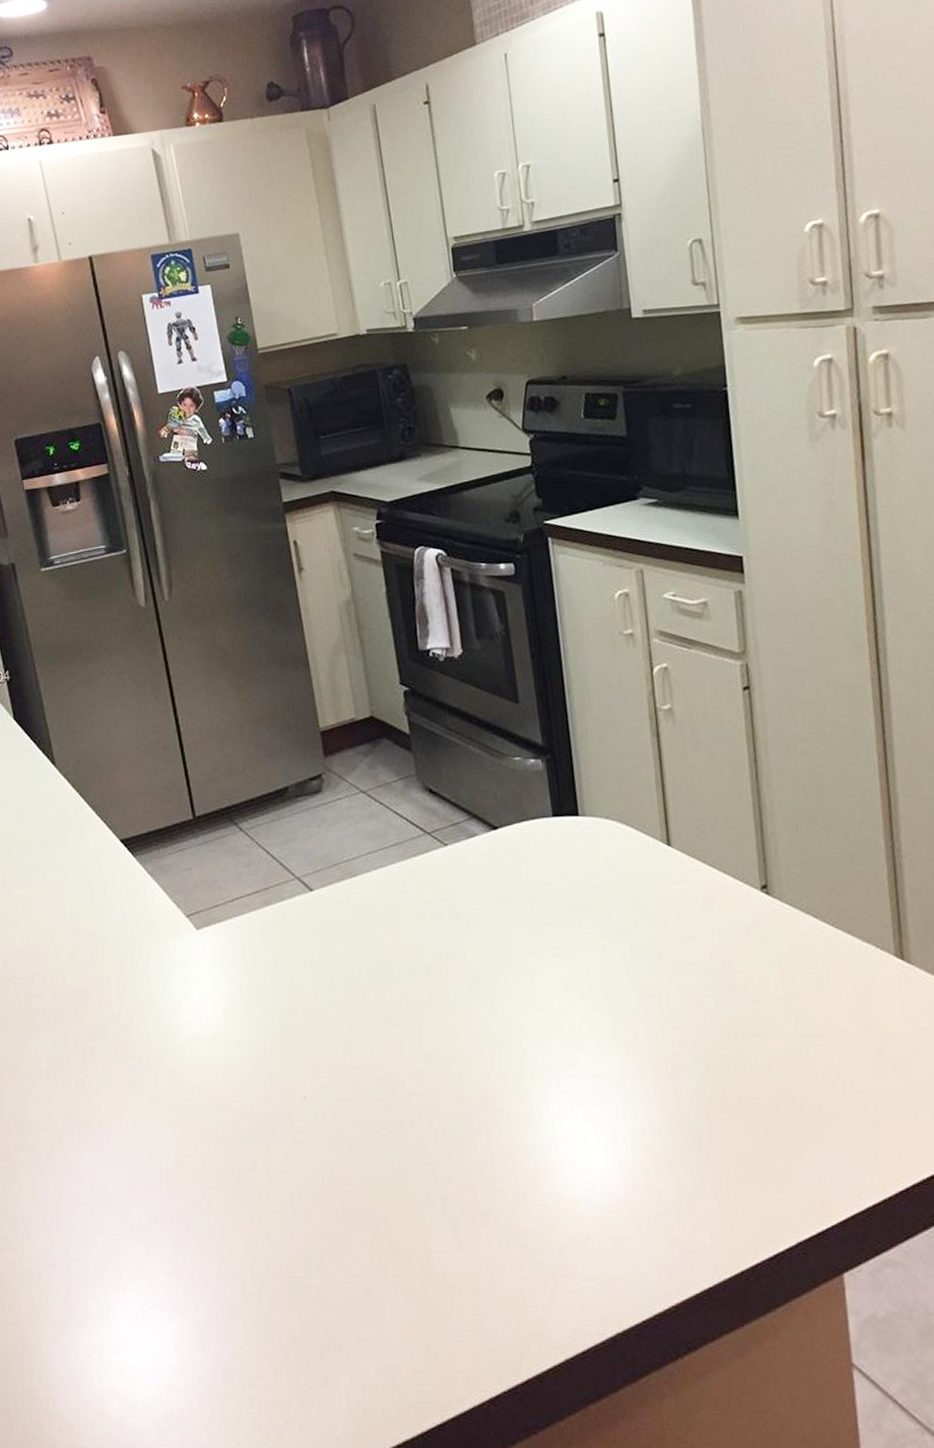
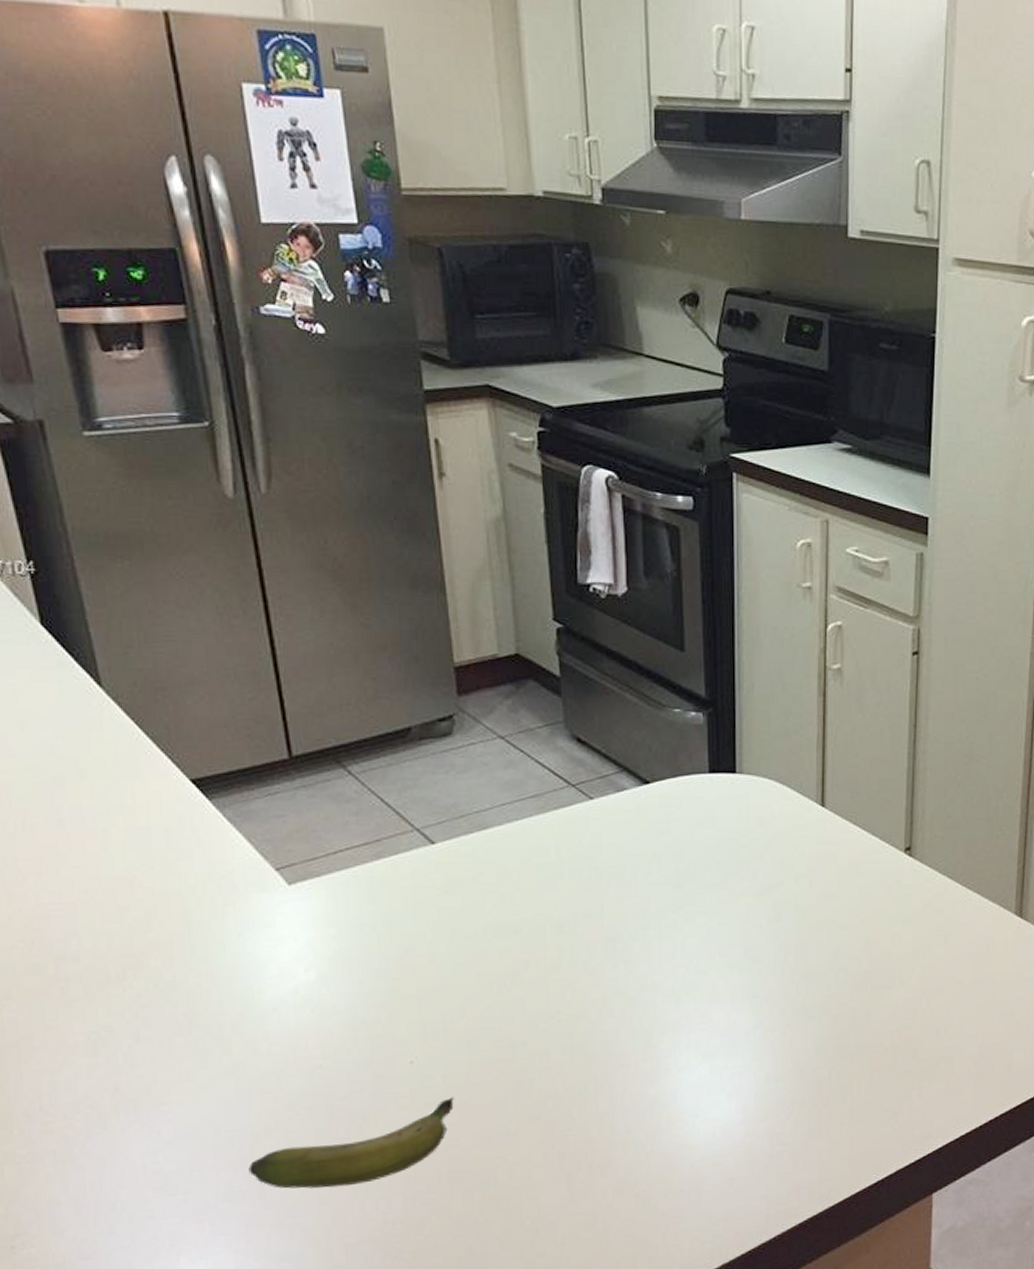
banana: none [174,1133,344,1216] -> present [248,1097,454,1189]

